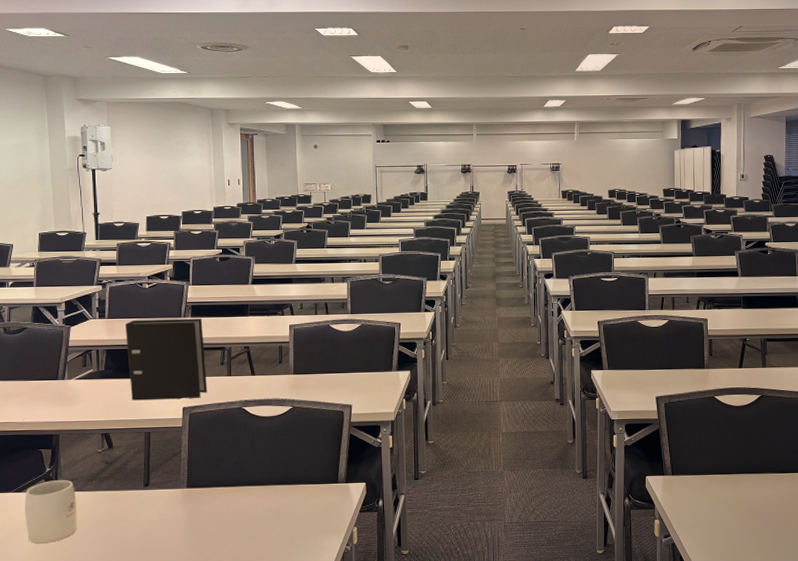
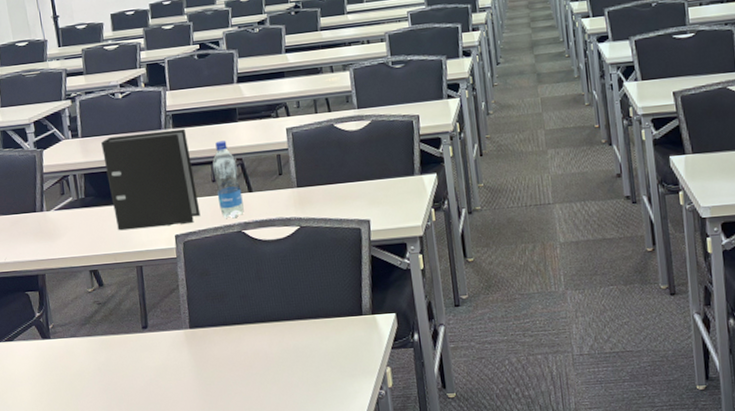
mug: present [24,480,78,543] -> none [17,325,76,398]
bottle: none [222,331,246,397] -> present [212,140,244,219]

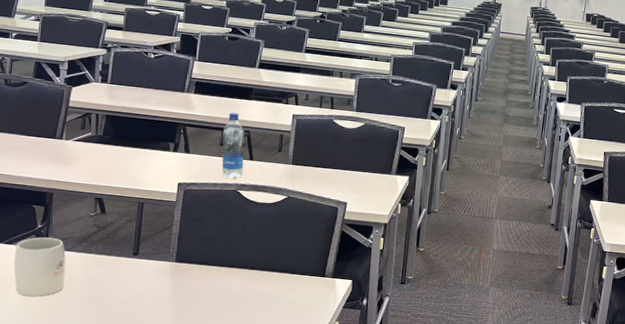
mug: none [17,325,76,398] -> present [14,237,66,297]
binder: present [101,128,201,231] -> none [127,88,206,176]

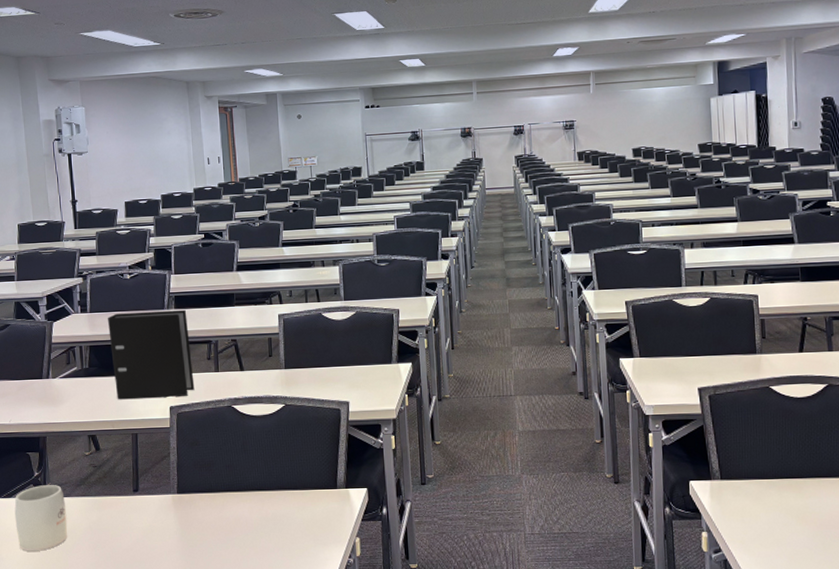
binder: none [127,88,206,176] -> present [108,309,195,400]
bottle: present [222,113,245,179] -> none [208,323,235,394]

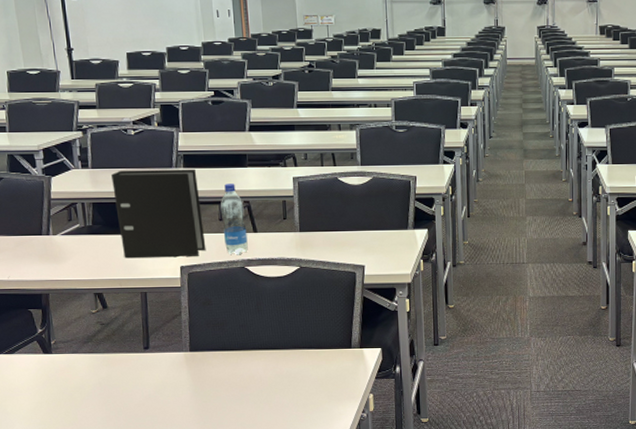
mug: present [14,485,68,551] -> none [17,342,76,406]
bottle: none [208,323,235,394] -> present [220,183,248,255]

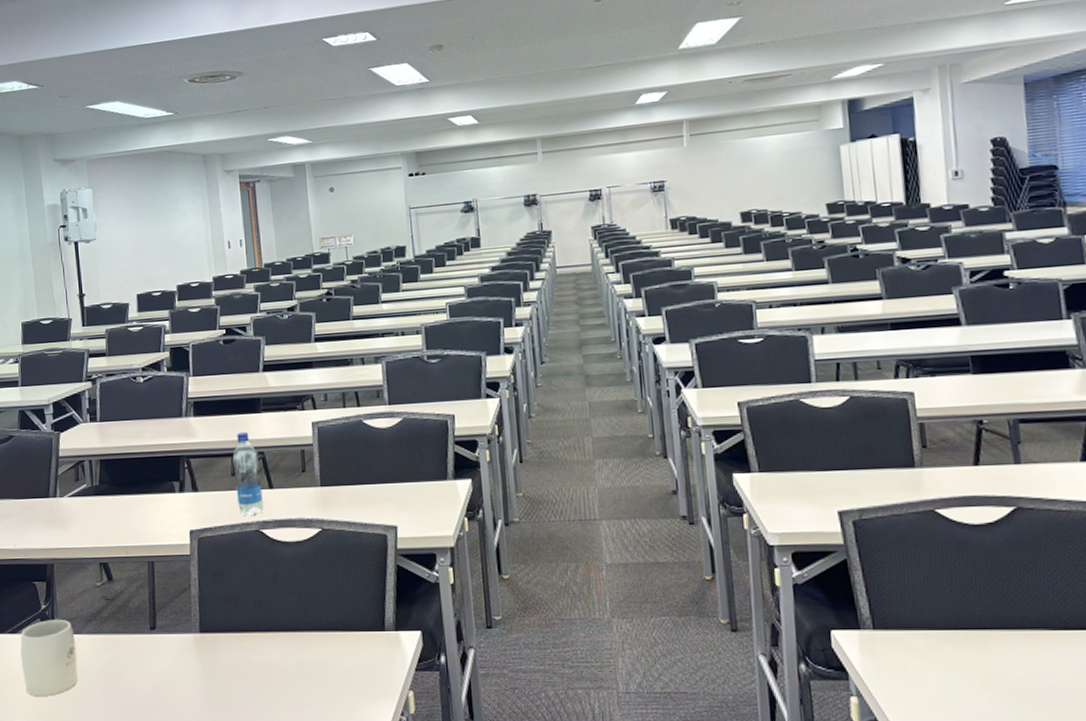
mug: none [17,342,76,406] -> present [20,620,78,696]
binder: present [111,169,206,259] -> none [120,417,218,522]

